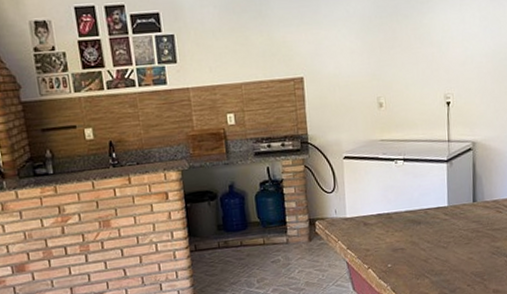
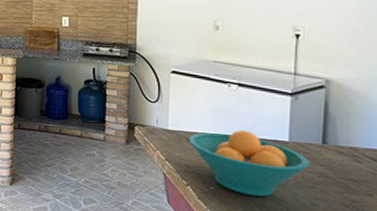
fruit bowl: none [366,203,465,265] -> present [189,130,311,197]

